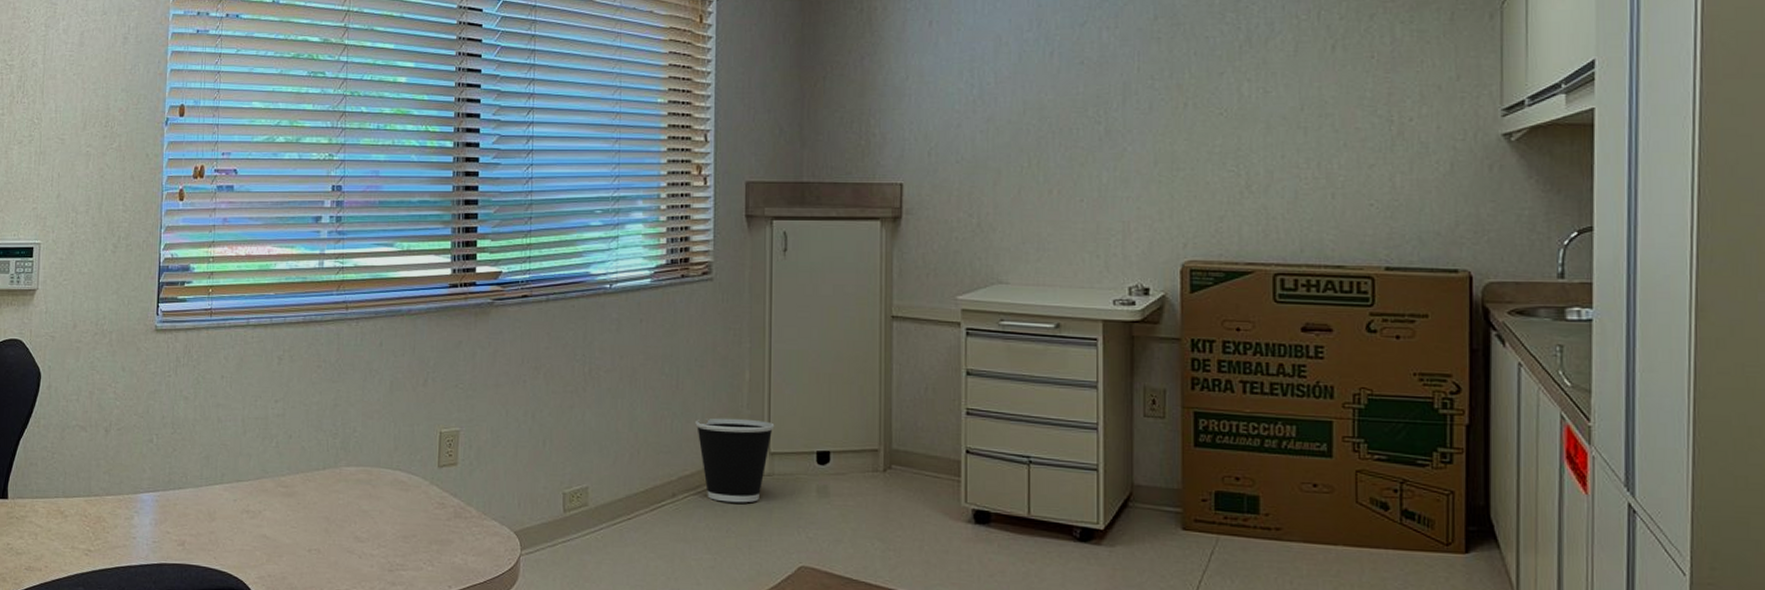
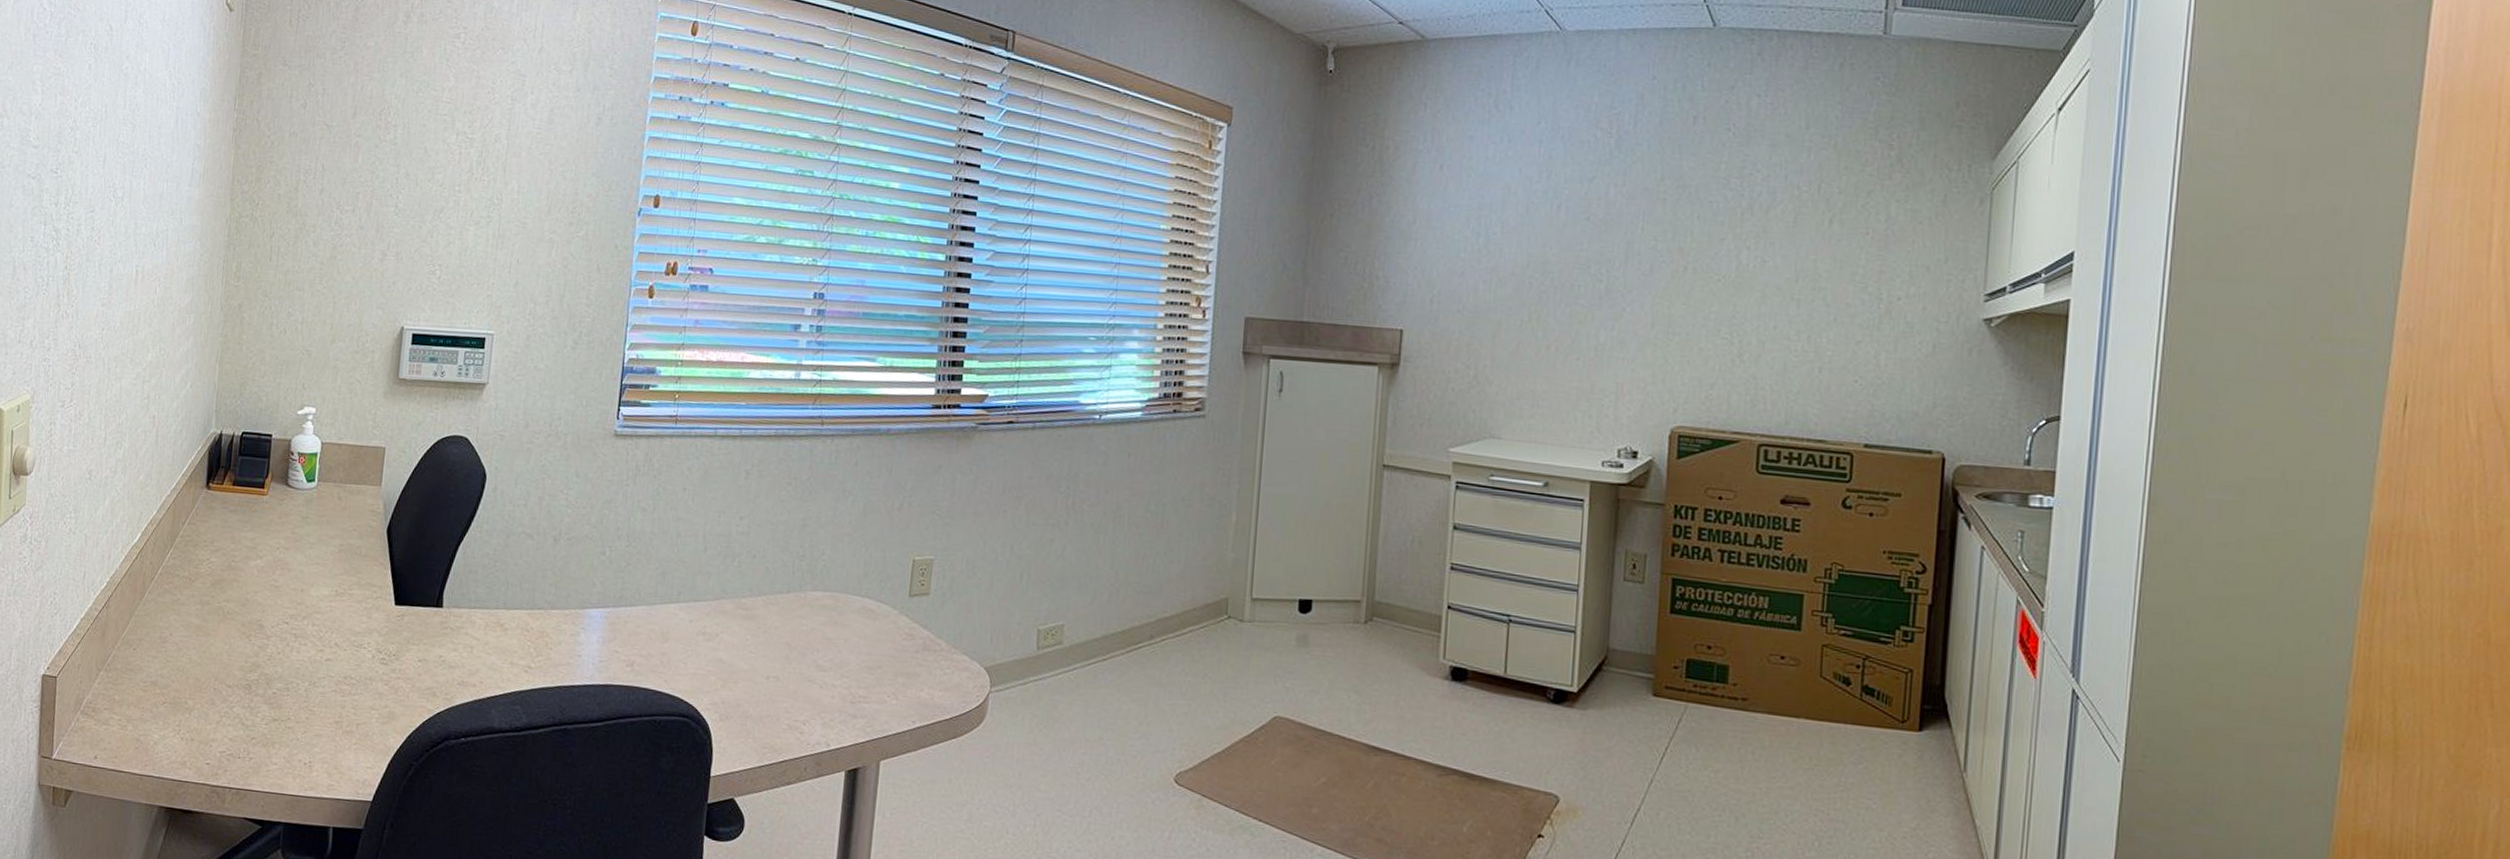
wastebasket: present [695,418,775,503] -> none [1178,560,1259,649]

